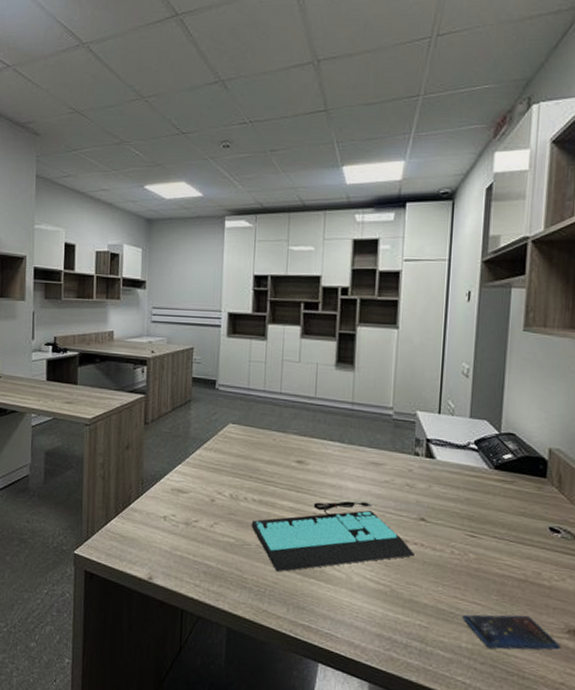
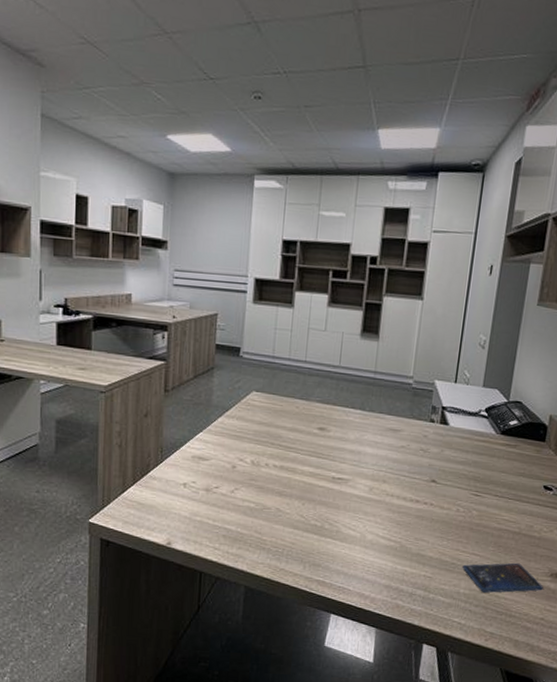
computer keyboard: present [251,501,414,572] -> none [271,465,424,533]

